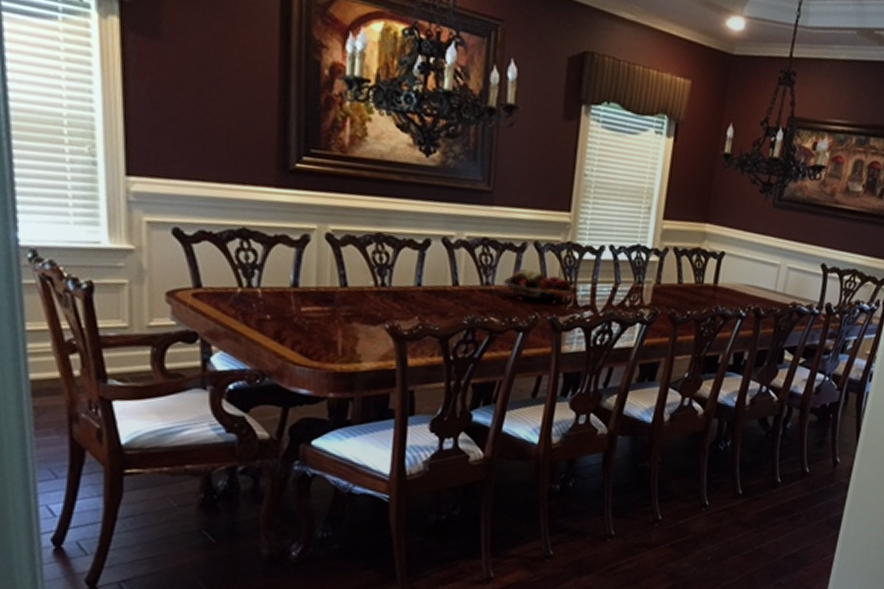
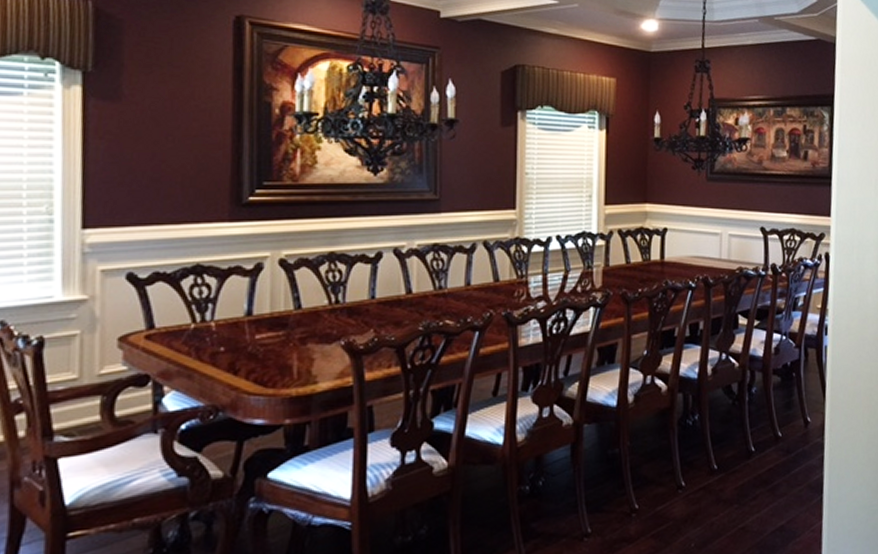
fruit basket: present [502,269,573,303] -> none [455,269,524,299]

